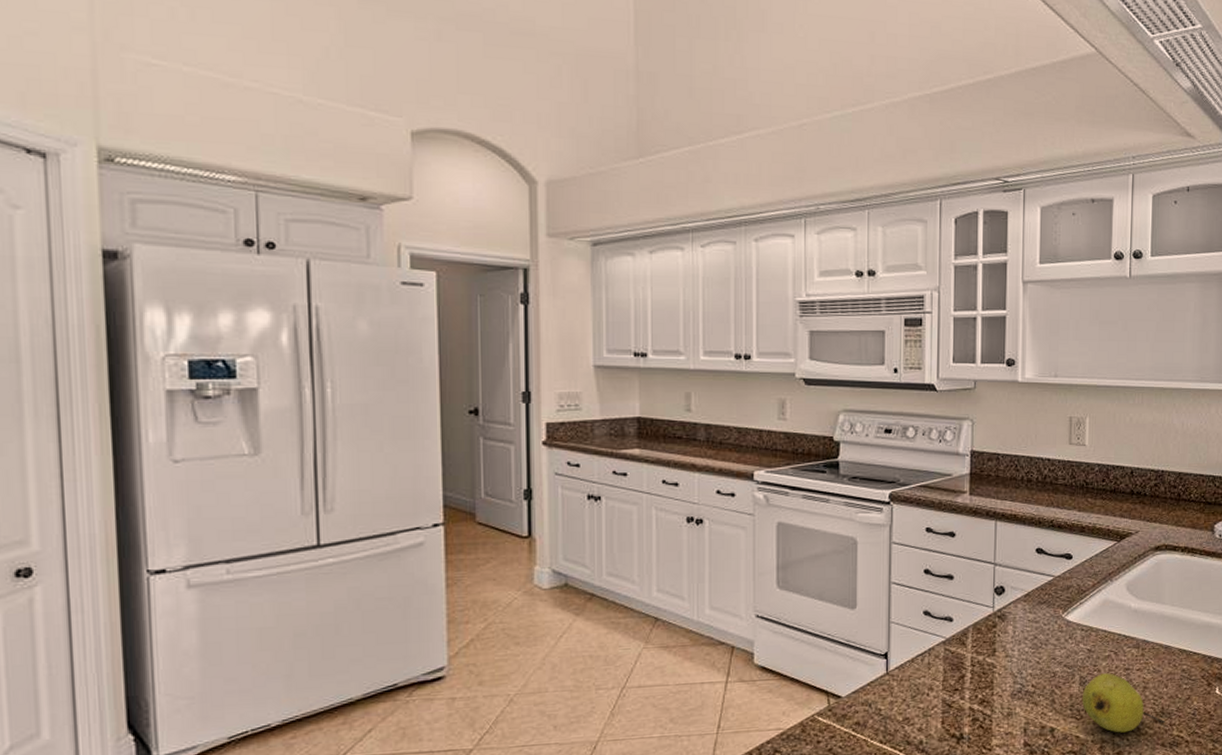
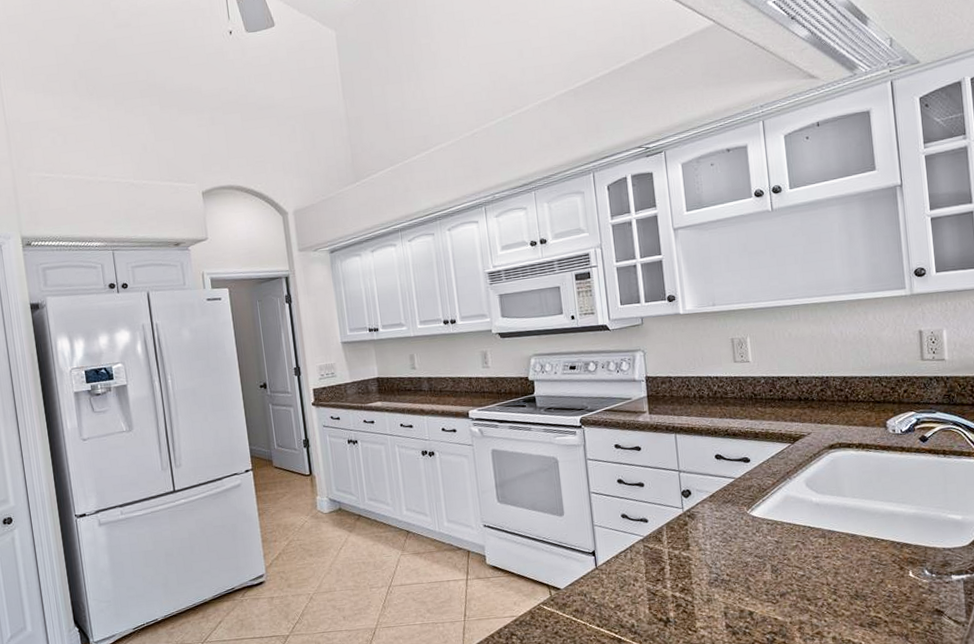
fruit: present [1082,673,1165,733] -> none [775,561,861,615]

